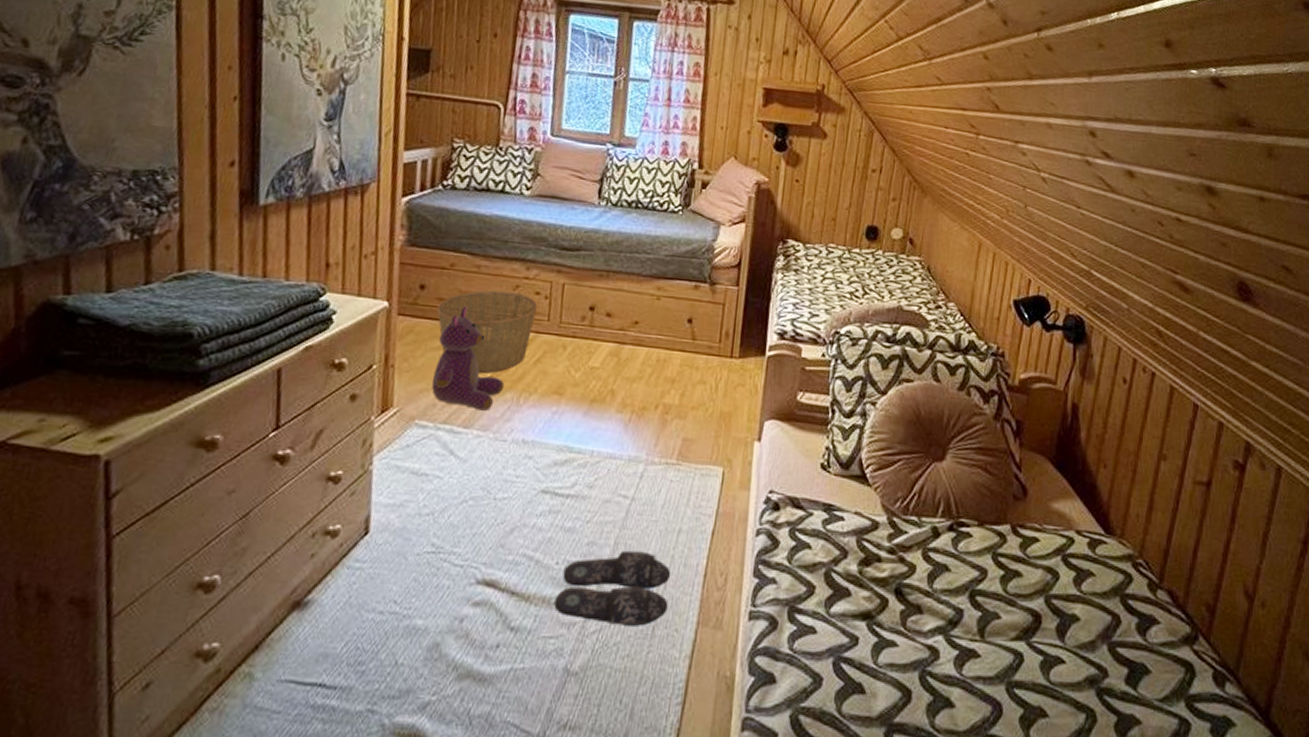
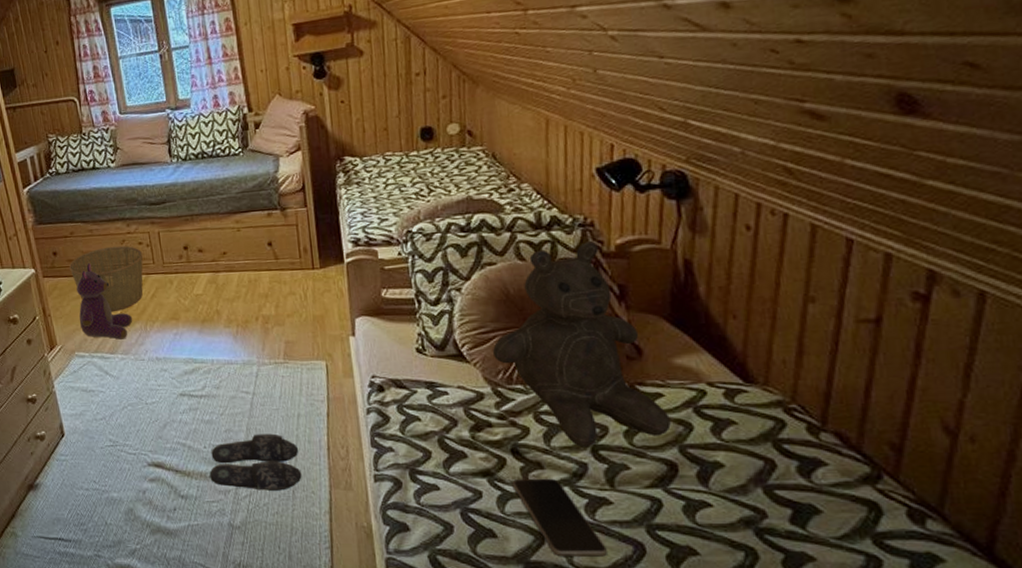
mobile phone: none [889,624,968,719] -> present [512,478,607,558]
teddy bear: none [895,372,1042,591] -> present [493,241,671,446]

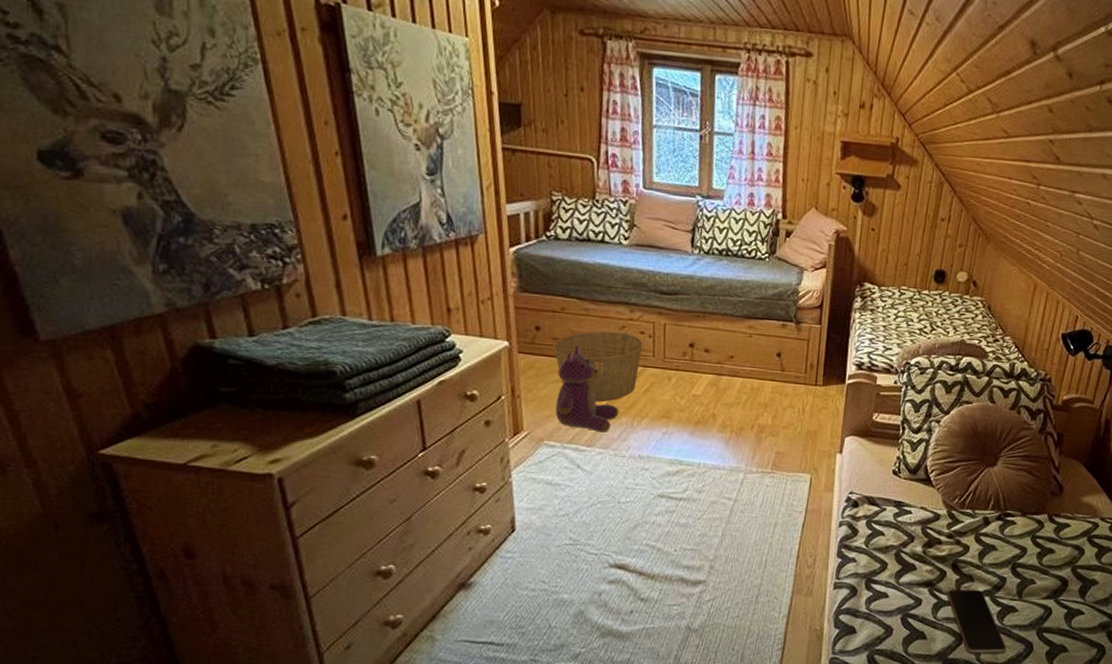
slippers: present [209,433,302,491] -> none [675,540,769,595]
teddy bear: present [493,241,671,446] -> none [954,394,1071,564]

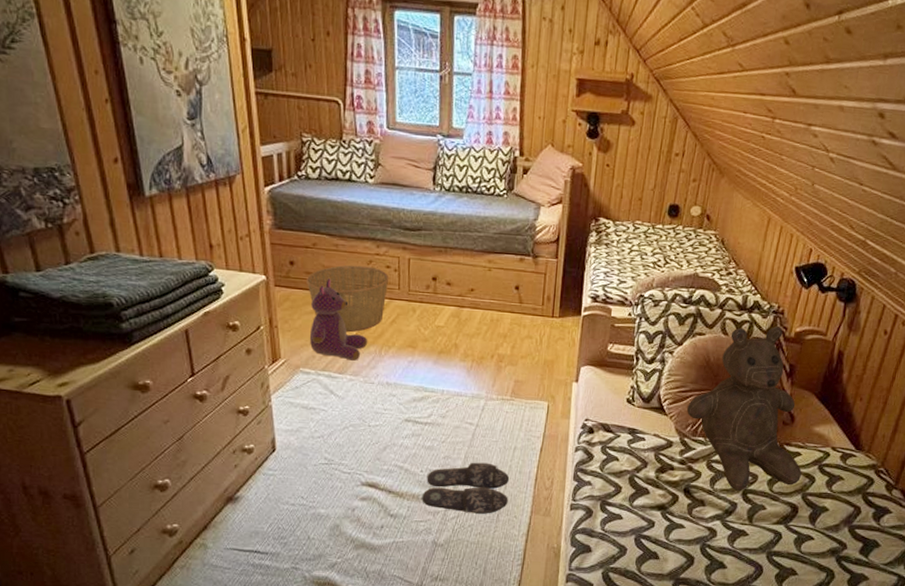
slippers: none [675,540,769,595] -> present [422,462,509,514]
mobile phone: present [947,589,1006,655] -> none [679,513,737,575]
teddy bear: none [954,394,1071,564] -> present [687,326,802,490]

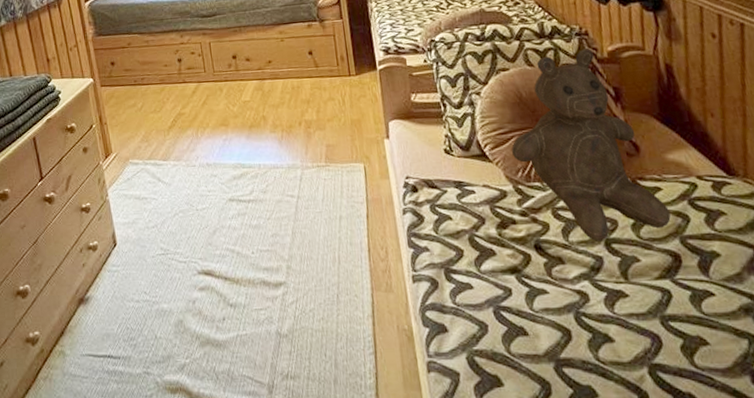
basket: present [307,265,389,332] -> none [126,55,195,120]
teddy bear: present [310,279,368,361] -> none [132,72,185,146]
slippers: present [422,462,509,514] -> none [257,236,345,296]

